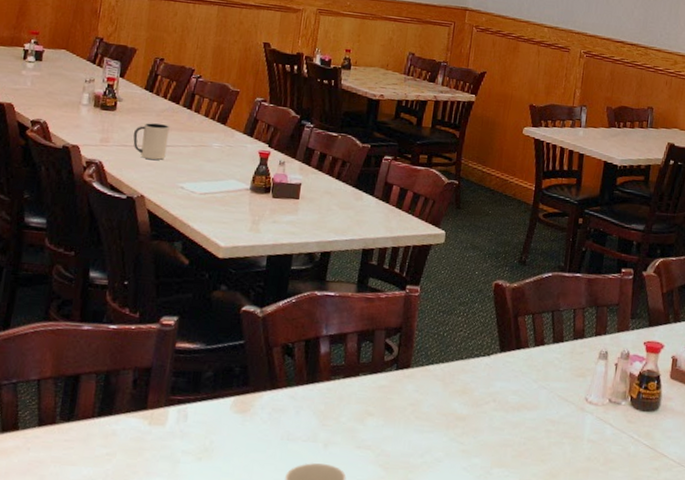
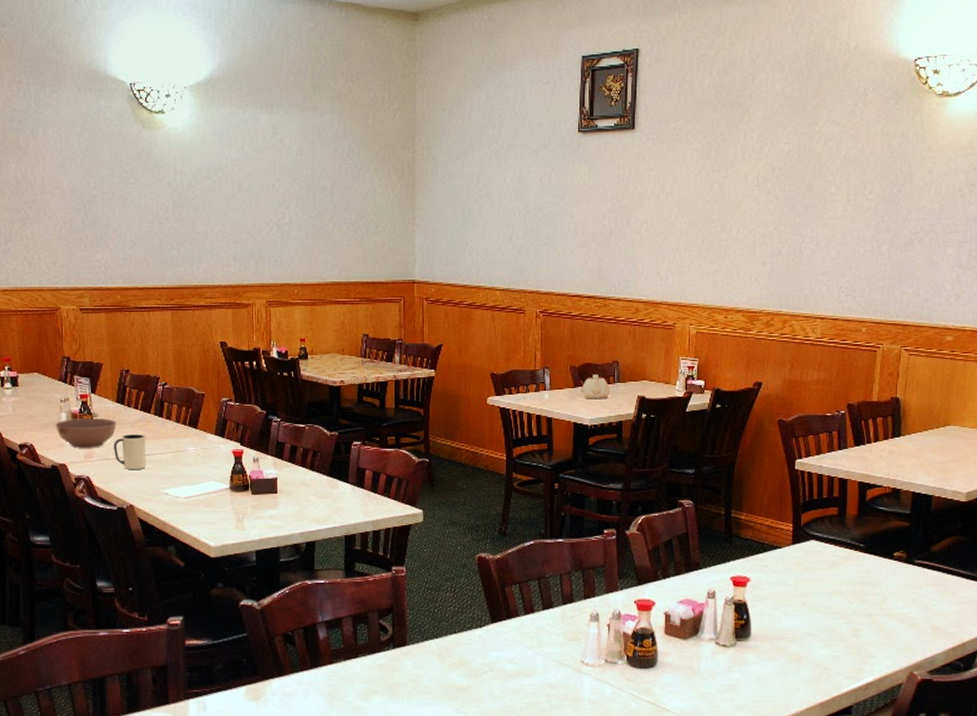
bowl: none [75,100,142,132] -> present [55,417,117,447]
teapot: none [614,117,643,142] -> present [581,374,611,399]

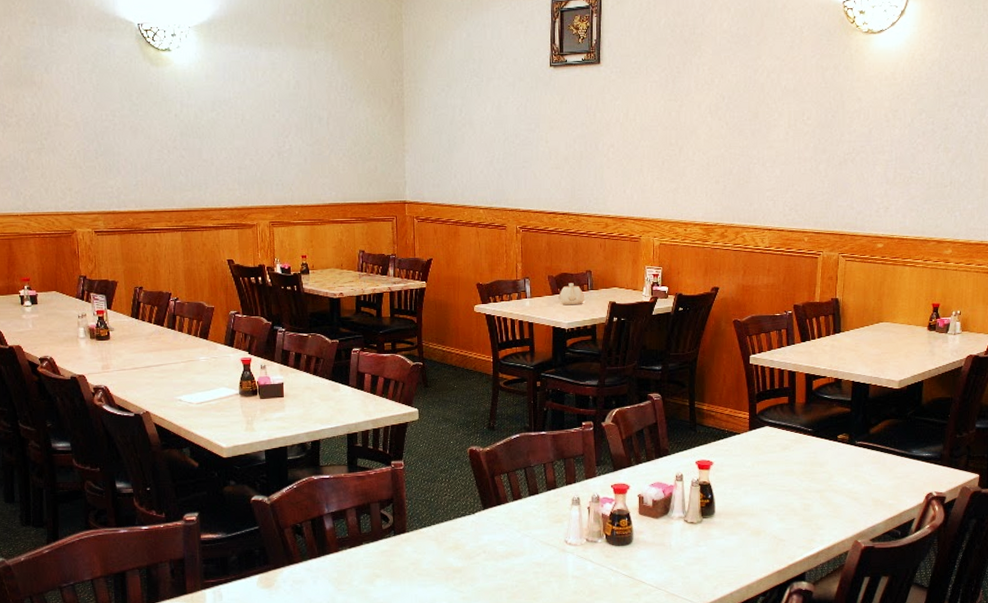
bowl: present [55,417,117,447] -> none [74,331,132,359]
mug: present [113,435,147,470] -> none [129,346,161,380]

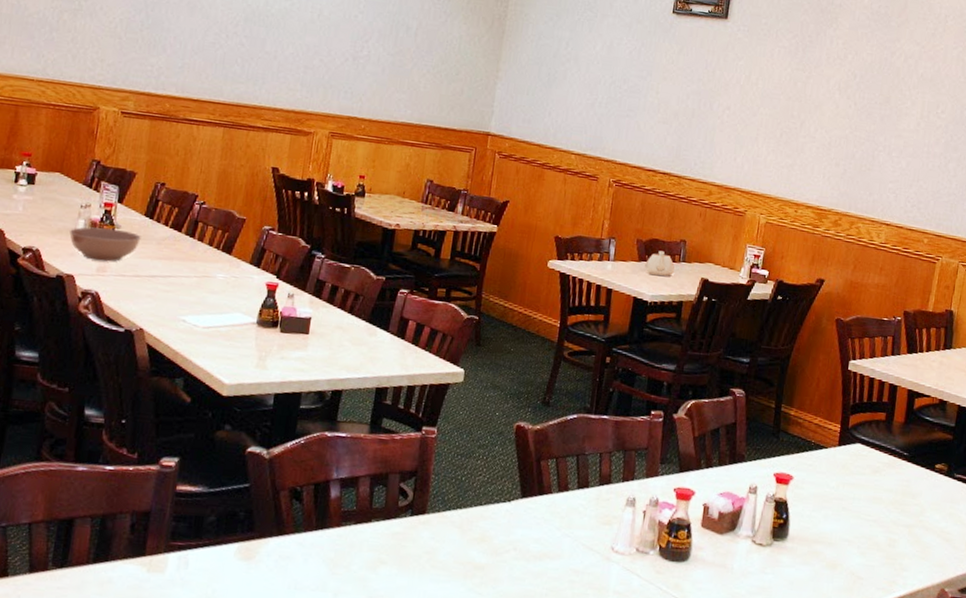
bowl: none [74,331,132,359] -> present [69,227,141,261]

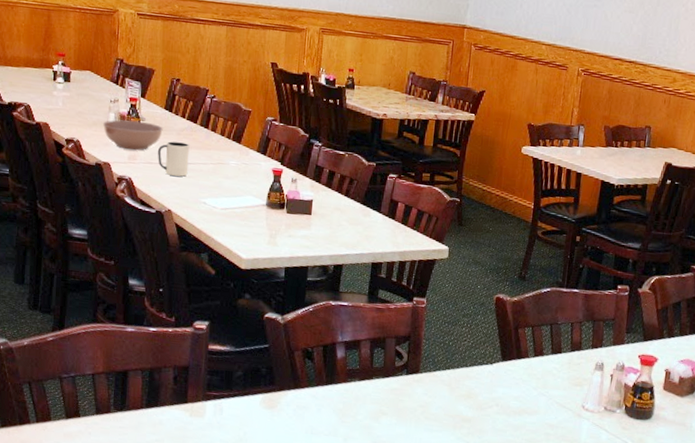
mug: none [131,251,171,292] -> present [157,141,190,177]
teapot: present [644,250,675,277] -> none [611,136,640,161]

